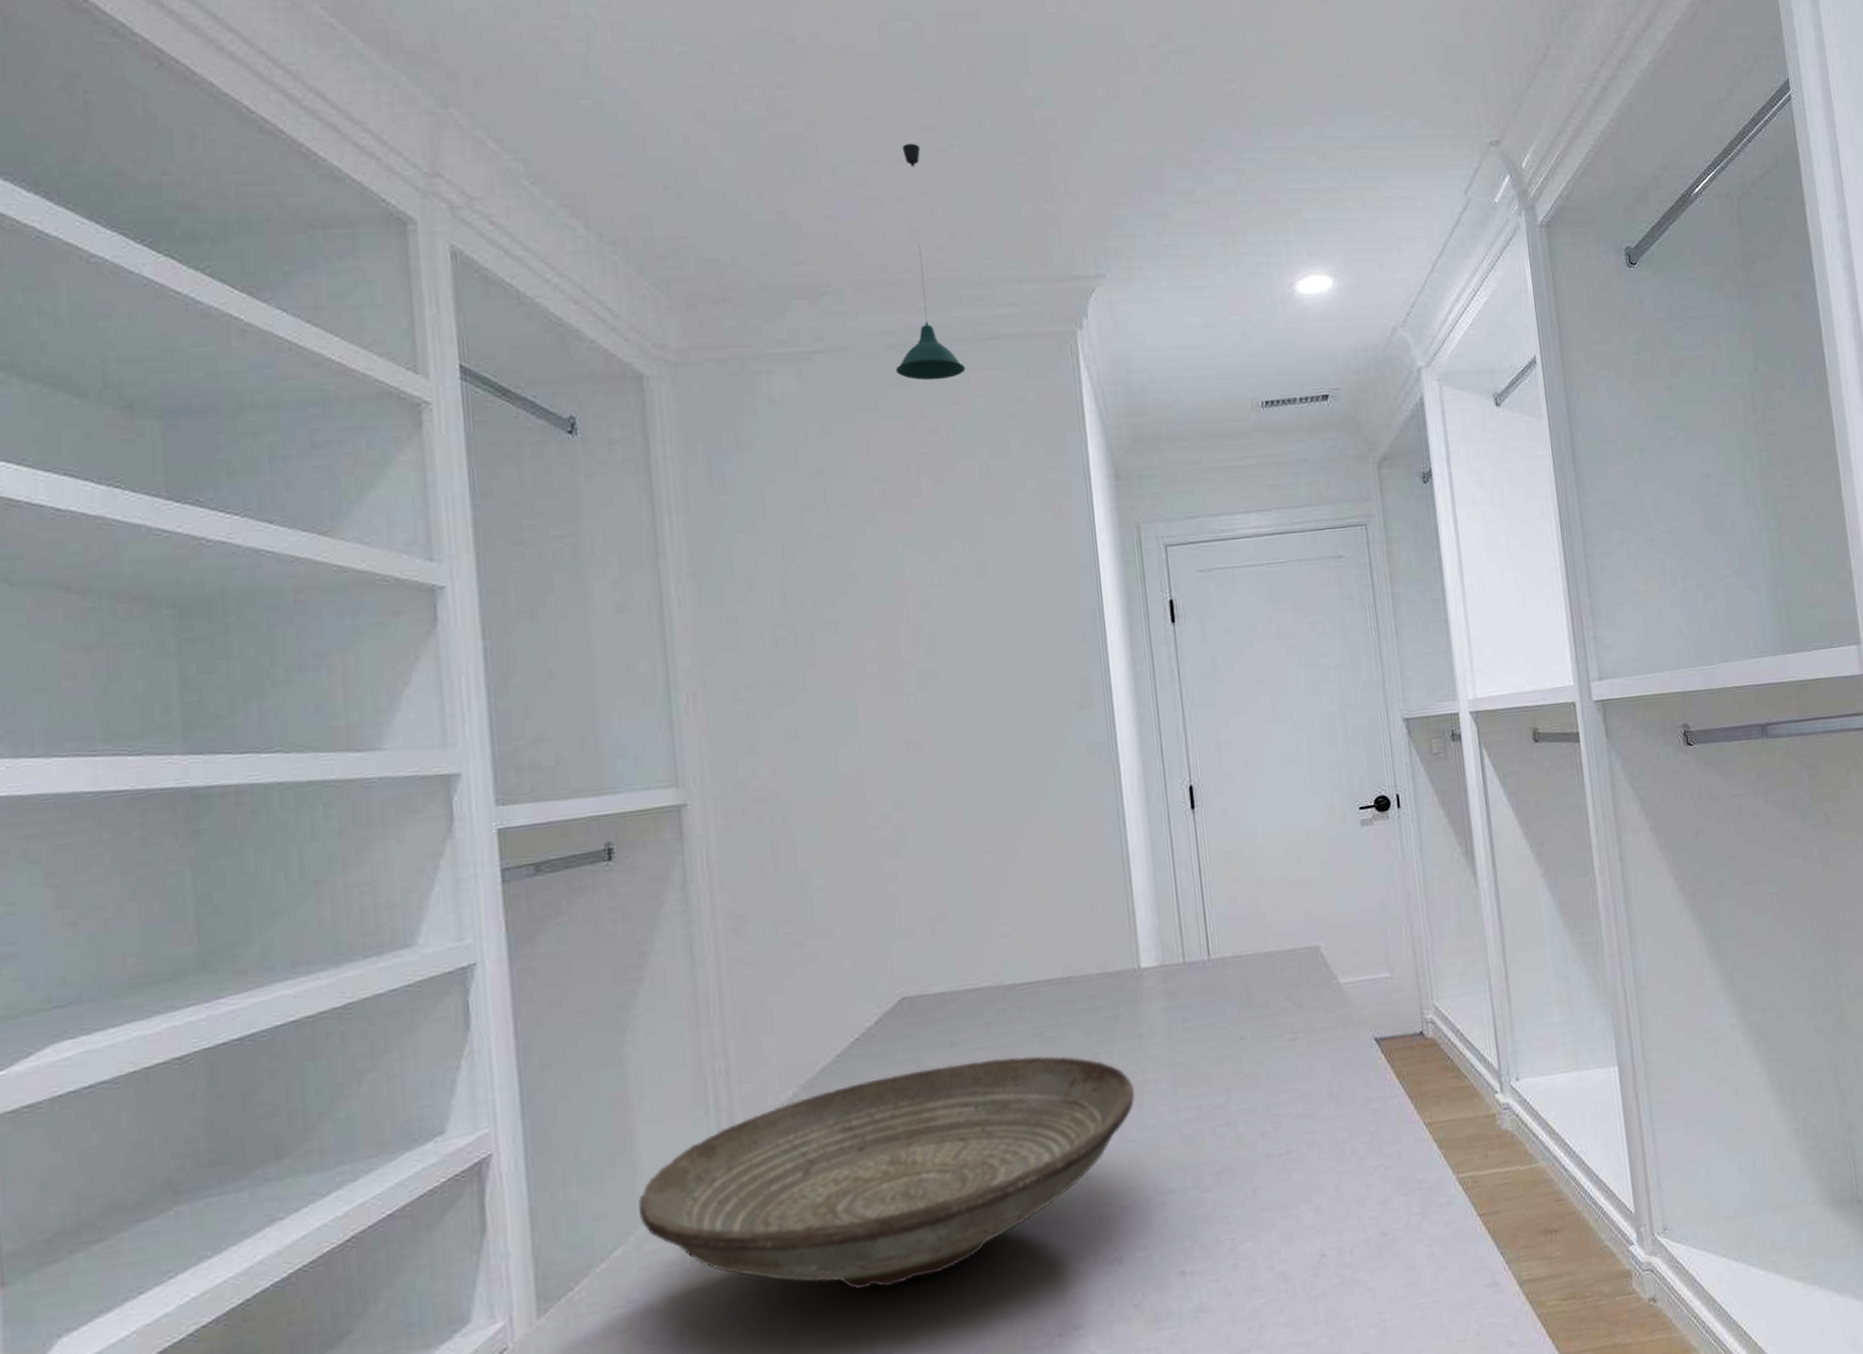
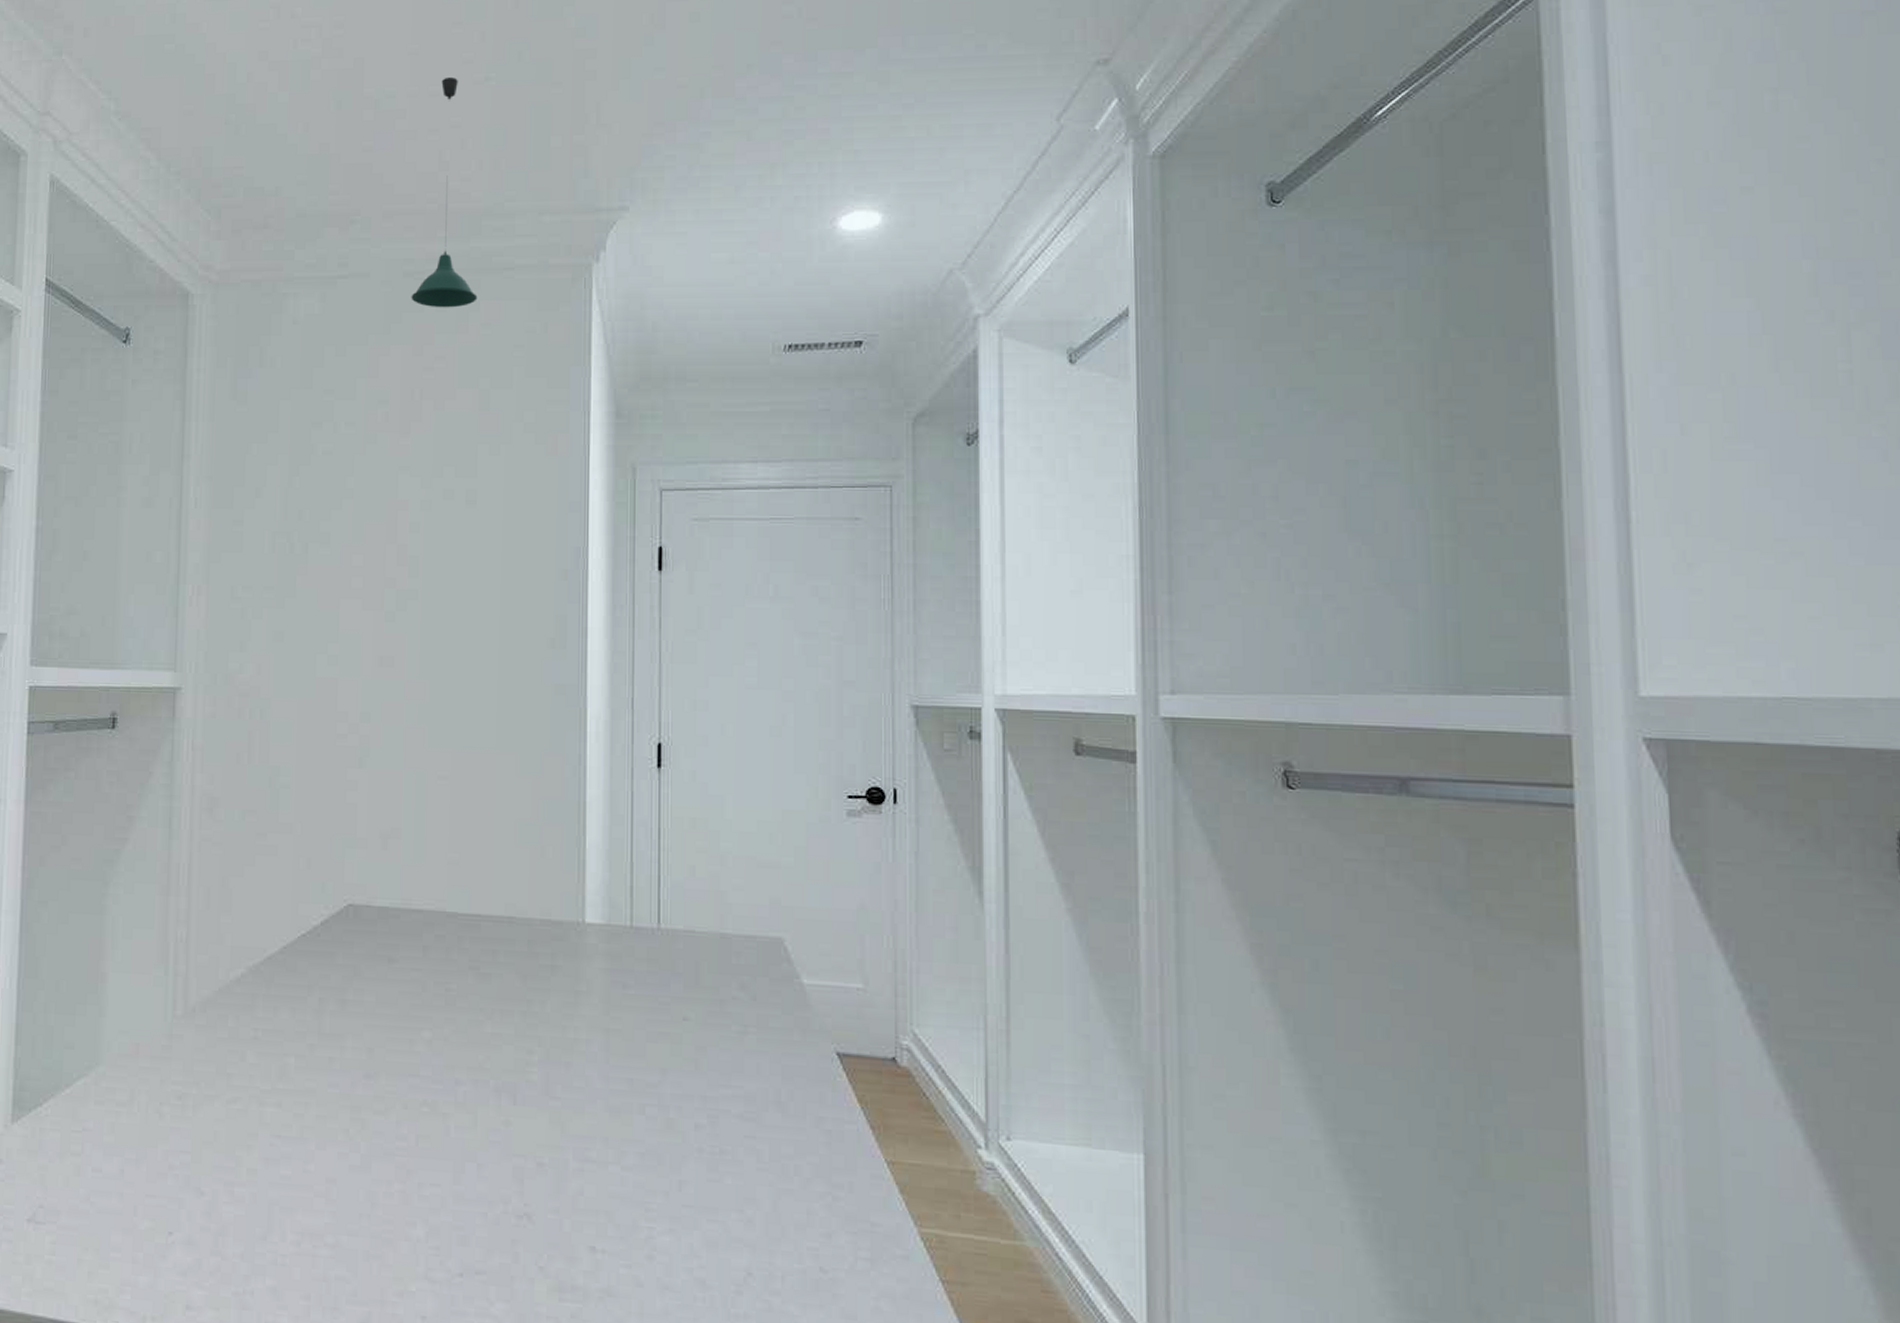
decorative bowl: present [638,1056,1136,1290] -> none [101,976,565,1180]

